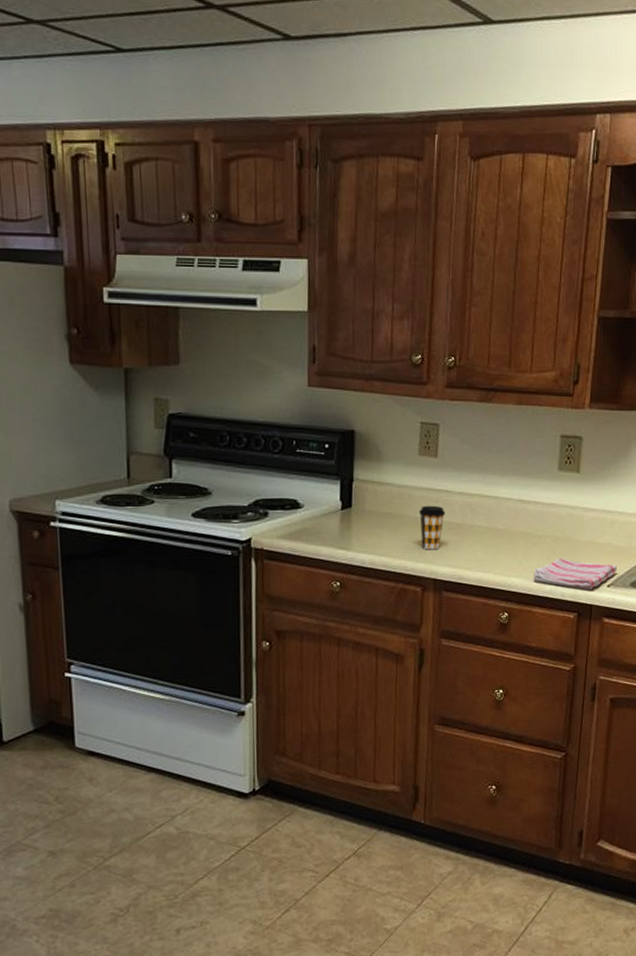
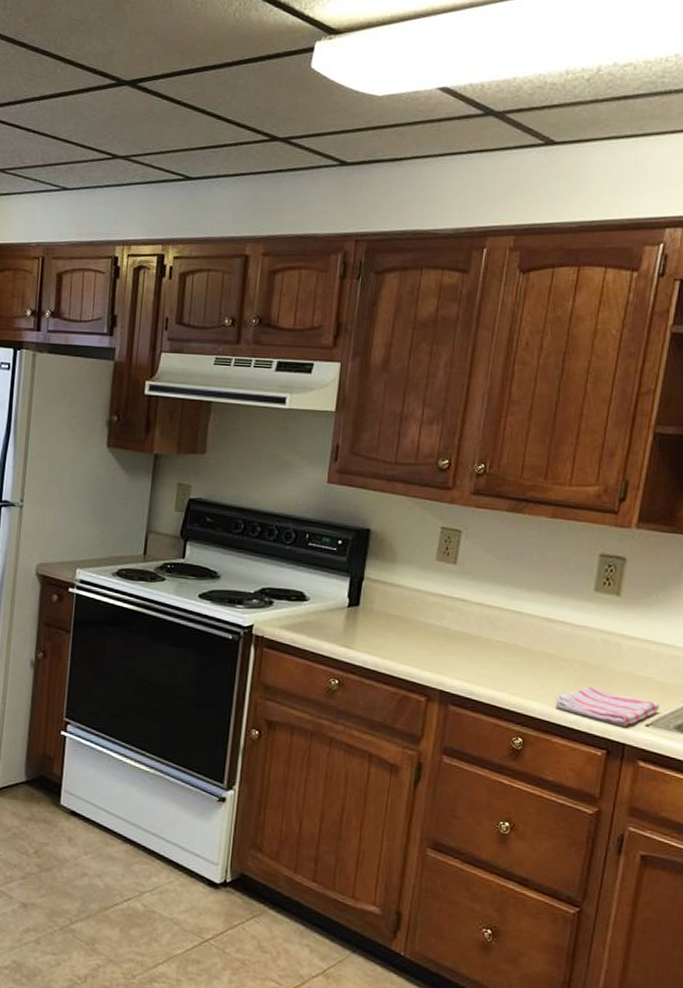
coffee cup: present [419,505,446,550] -> none [430,612,460,660]

